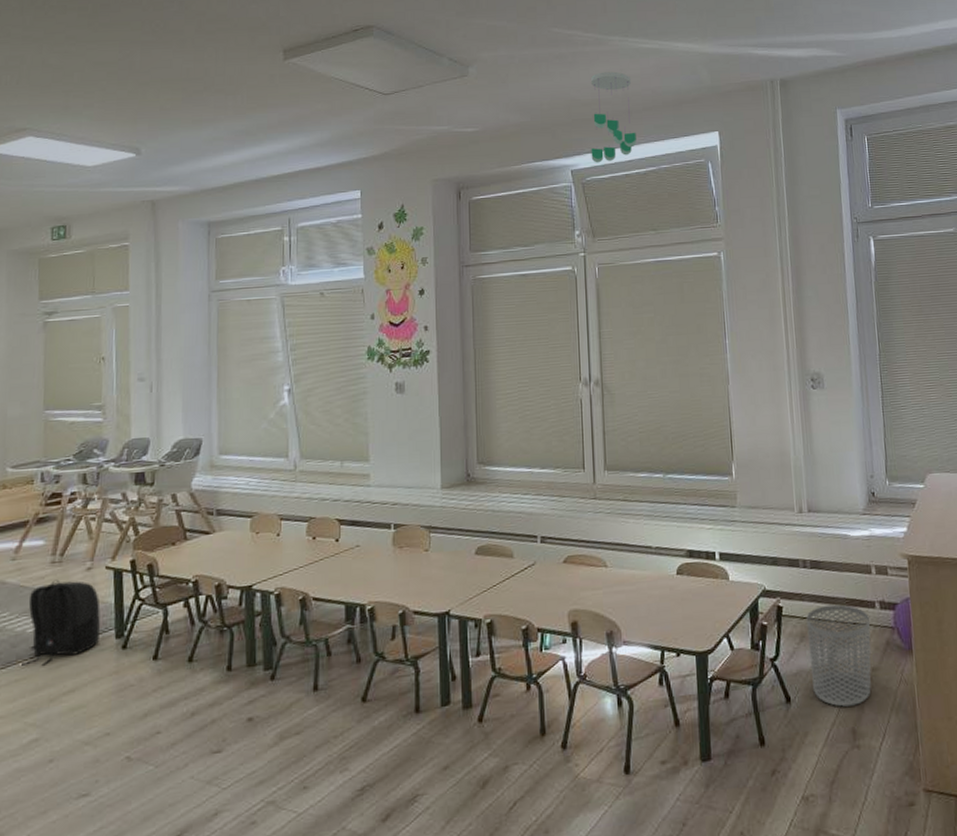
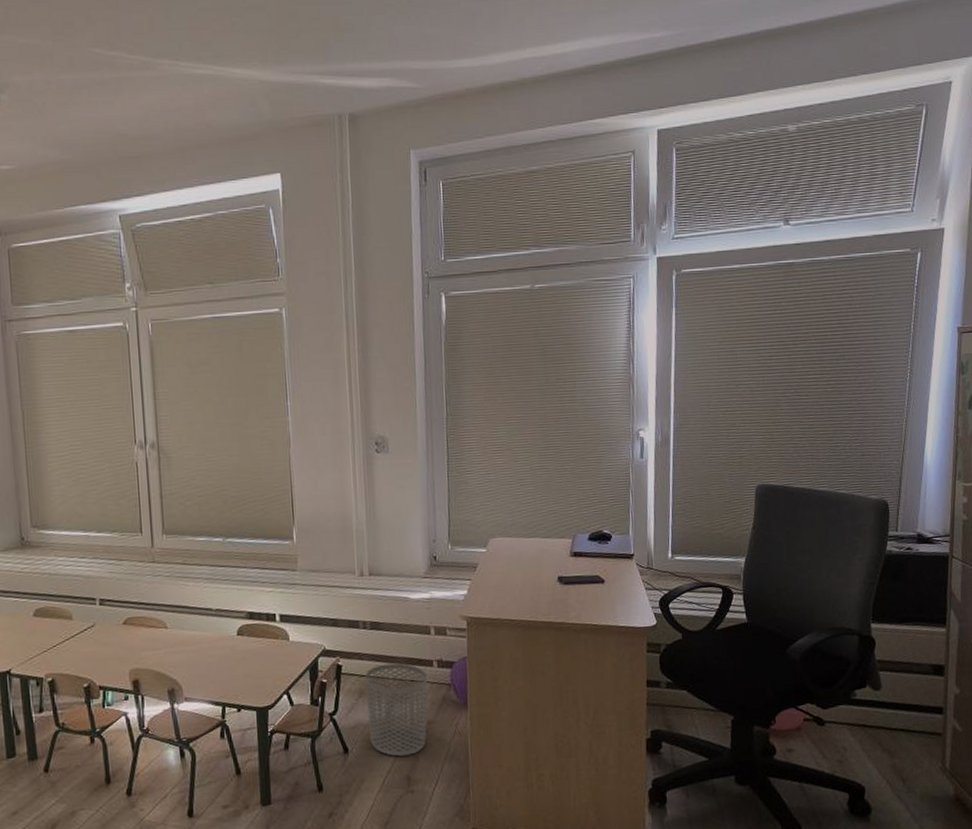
ceiling mobile: present [590,71,637,163] -> none [137,101,190,208]

